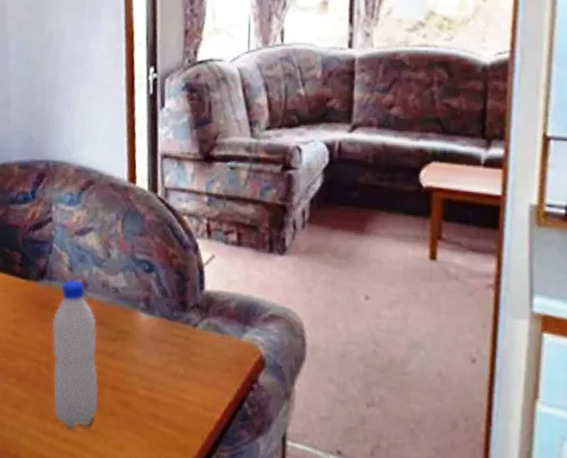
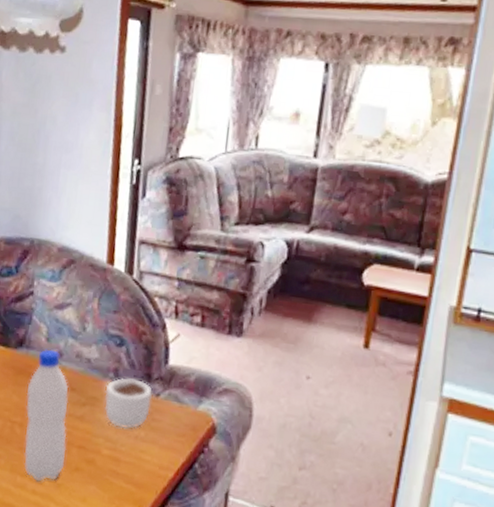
mug: none [136,307,190,365] -> present [104,377,153,429]

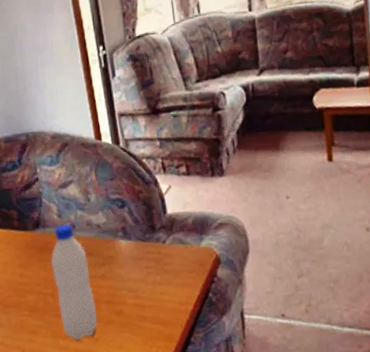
mug: present [104,377,153,429] -> none [118,232,161,278]

